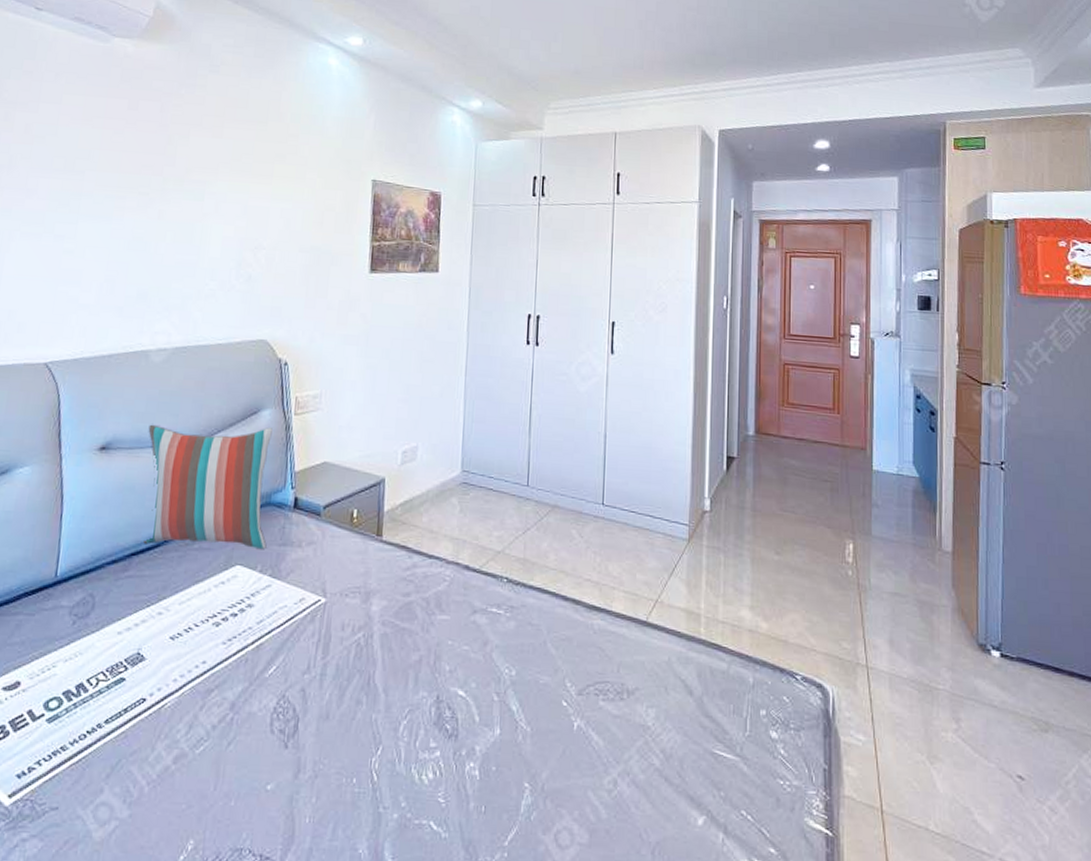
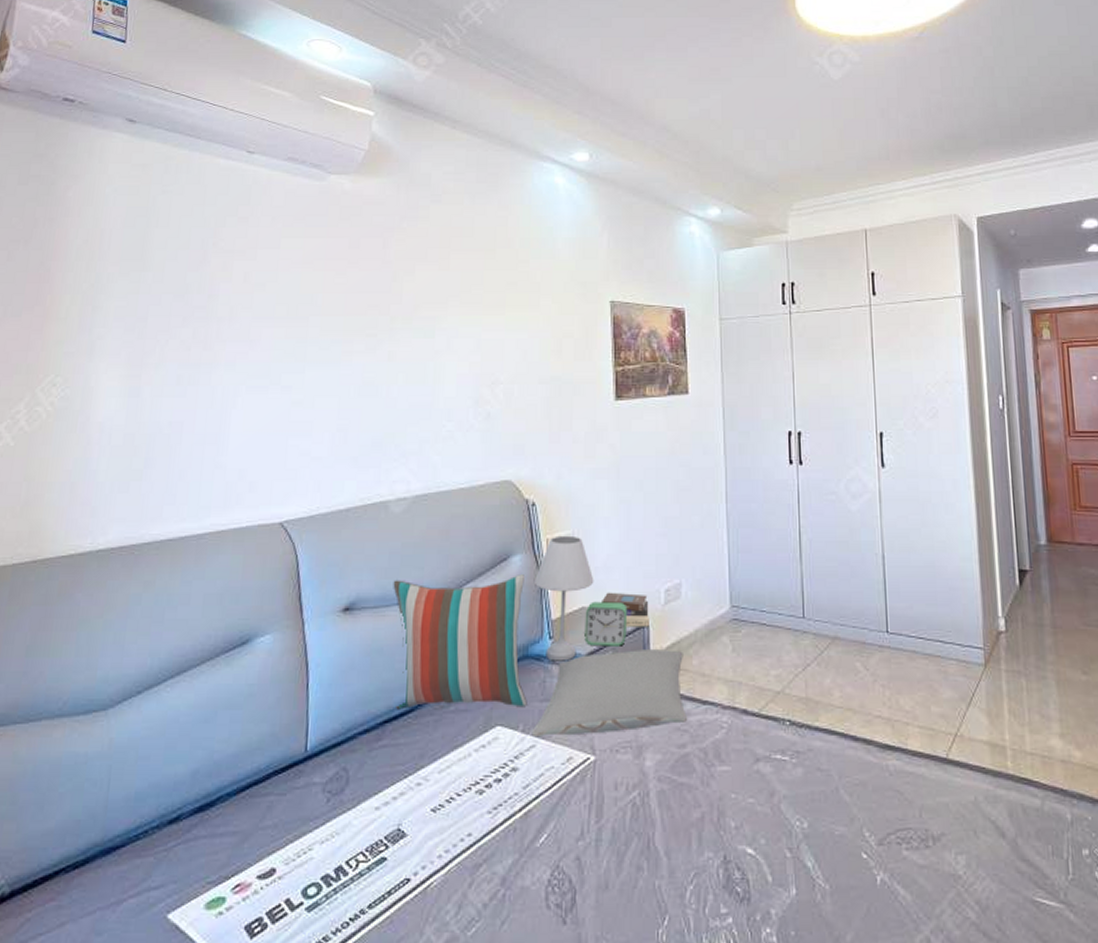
pillow: none [268,504,415,579] -> present [531,650,687,736]
table lamp: none [282,394,338,510] -> present [535,535,594,661]
alarm clock: none [324,457,366,500] -> present [584,601,628,646]
books: none [343,449,387,484] -> present [602,592,649,627]

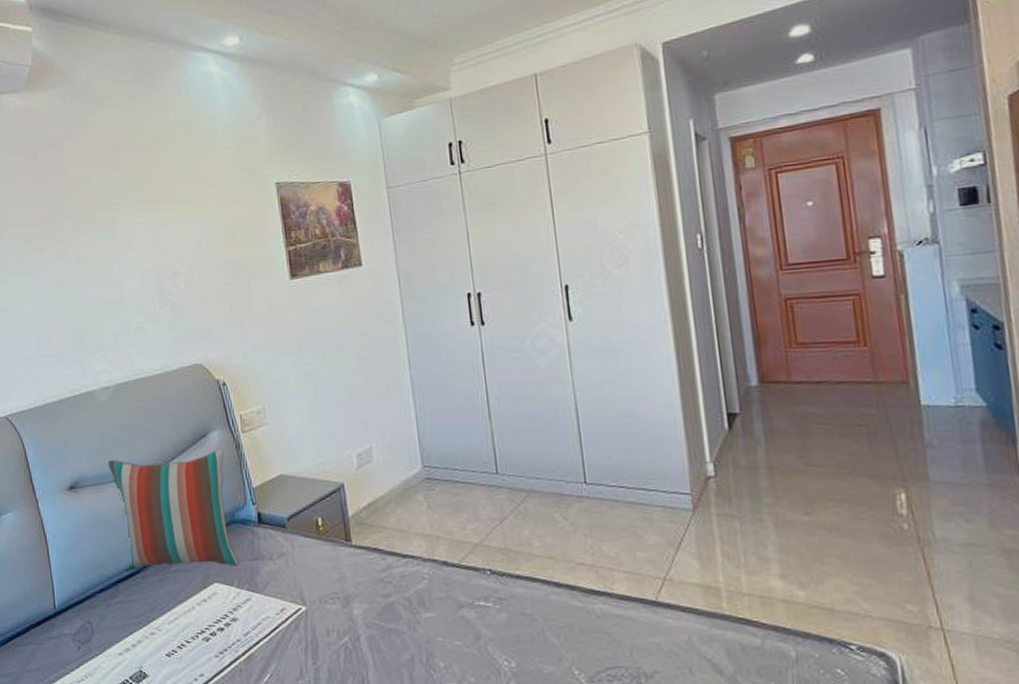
pillow: present [531,650,687,736] -> none [246,509,389,591]
table lamp: present [535,535,594,661] -> none [233,410,289,525]
alarm clock: present [584,601,628,646] -> none [283,468,324,510]
books: present [602,592,649,627] -> none [297,459,345,491]

